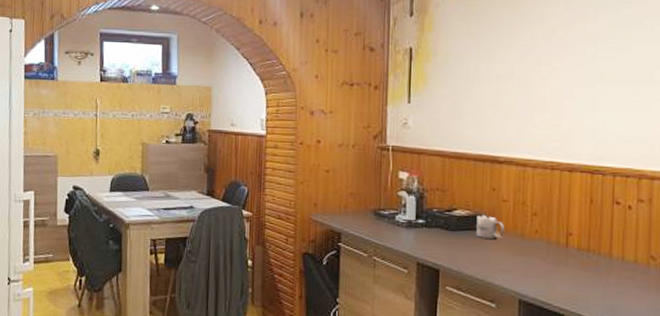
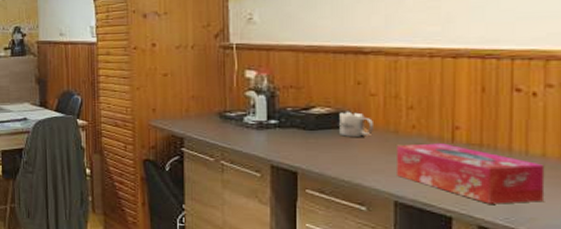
tissue box: none [522,247,636,304] -> present [397,143,545,204]

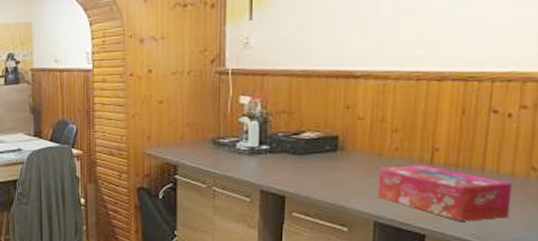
mug: present [339,111,373,137] -> none [327,135,359,160]

